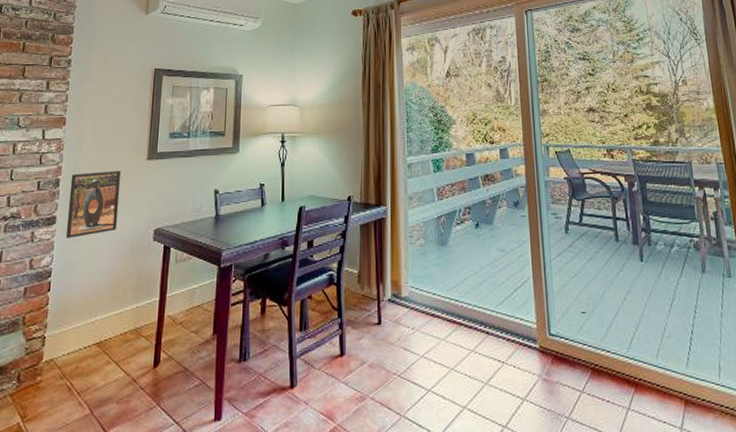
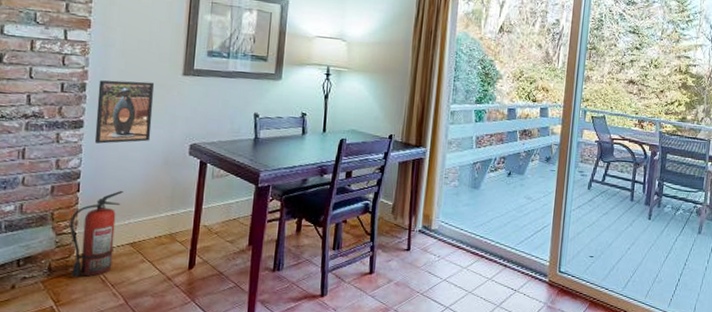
fire extinguisher: none [39,285,91,387] -> present [70,190,123,277]

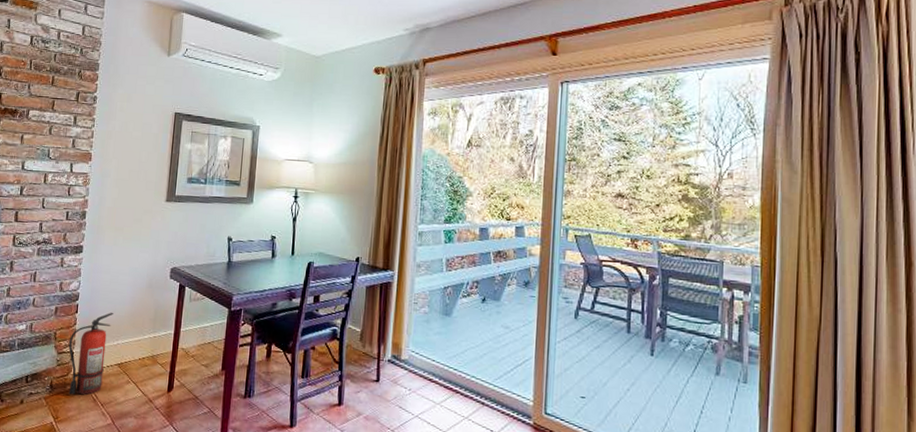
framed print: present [94,80,155,144] -> none [91,208,142,268]

